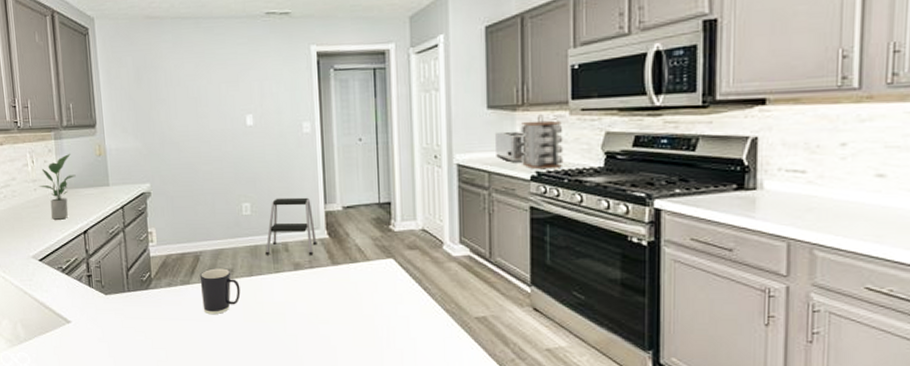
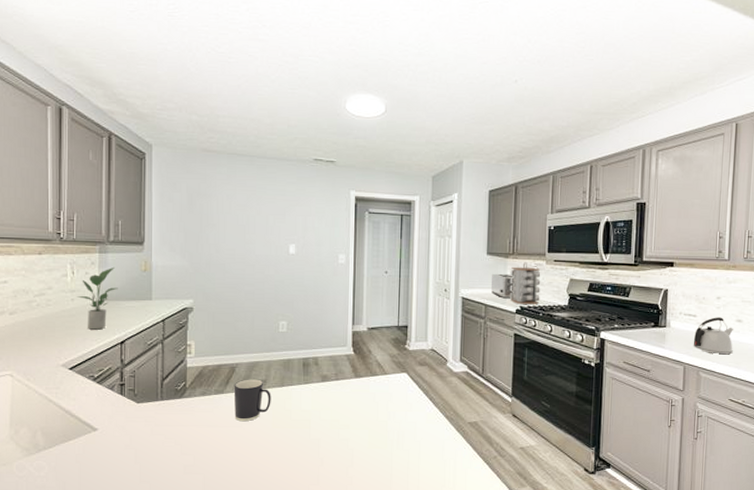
step stool: present [266,197,317,255] -> none [297,318,344,369]
kettle: none [801,172,872,224] -> present [693,317,734,354]

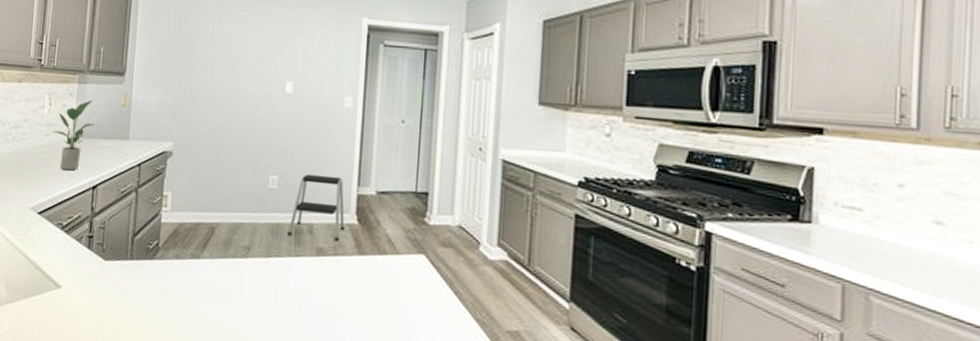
mug: present [233,379,271,422] -> none [210,243,255,297]
step stool: none [297,318,344,369] -> present [288,174,345,241]
toaster: present [491,273,514,299] -> none [543,130,576,166]
spice rack: present [509,262,541,305] -> none [569,117,616,177]
kettle: present [693,317,734,354] -> none [857,214,930,273]

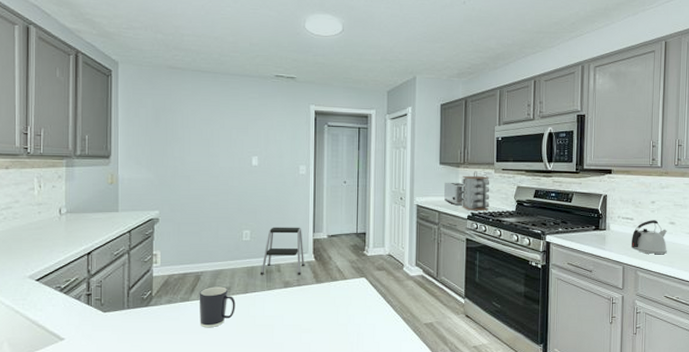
potted plant: present [52,99,95,171] -> none [44,180,85,242]
mug: none [210,243,255,297] -> present [199,286,236,328]
toaster: none [543,130,576,166] -> present [443,182,465,206]
spice rack: none [569,117,616,177] -> present [461,171,490,212]
kettle: none [857,214,930,273] -> present [631,220,668,254]

